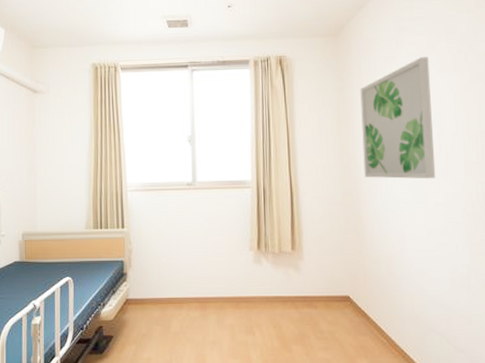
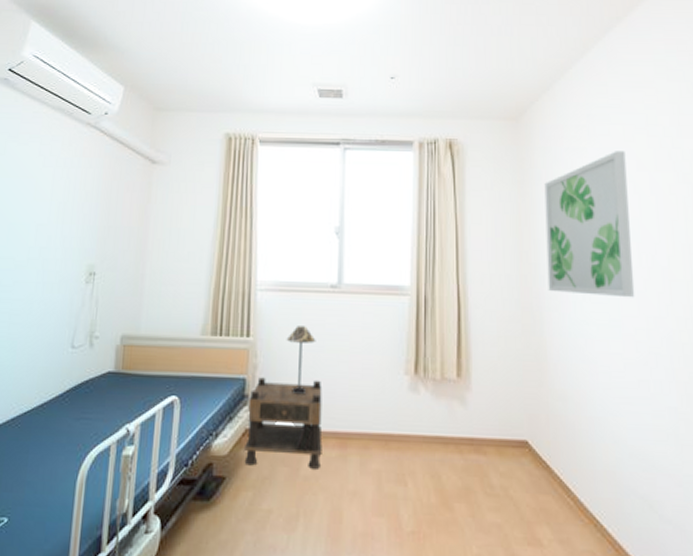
nightstand: none [125,258,187,326] -> present [243,377,323,469]
table lamp: none [153,217,178,271] -> present [286,326,316,395]

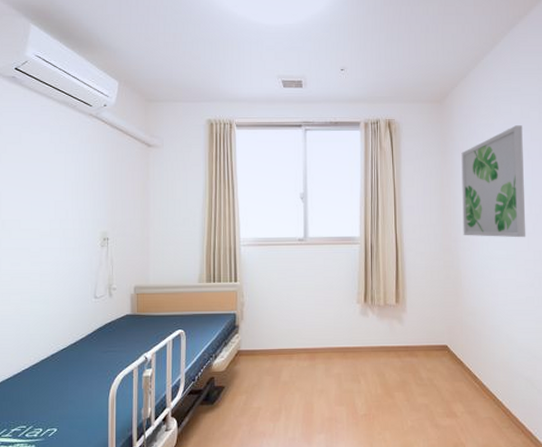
nightstand: present [243,377,323,469] -> none [237,311,297,377]
table lamp: present [286,326,316,395] -> none [265,271,289,323]

